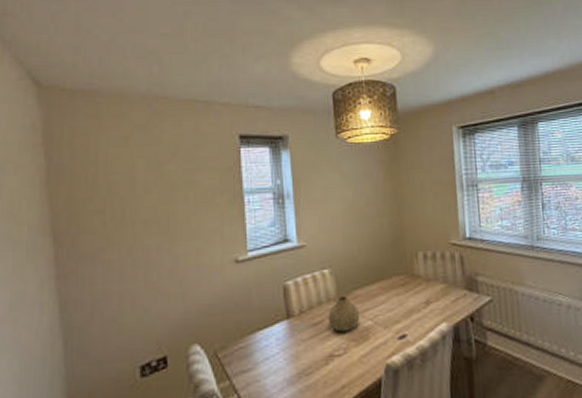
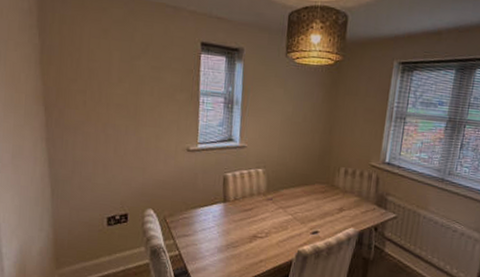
vase: present [328,295,360,332] -> none [256,191,283,221]

